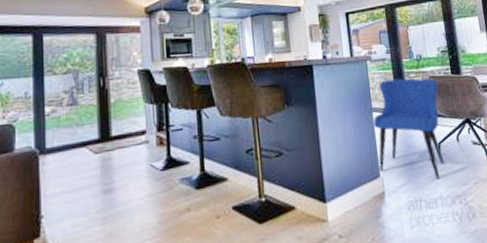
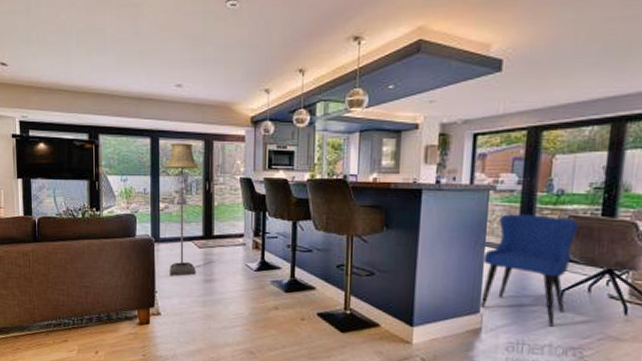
floor lamp: none [50,37,91,193] -> present [164,143,199,276]

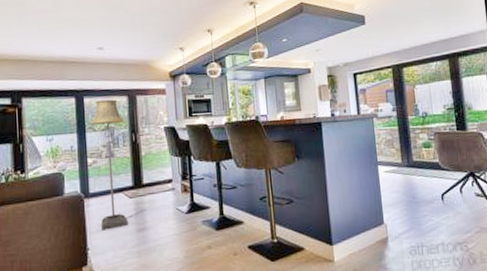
dining chair: present [480,214,579,327] -> none [378,134,447,227]

